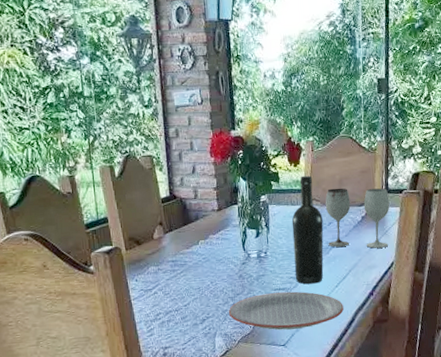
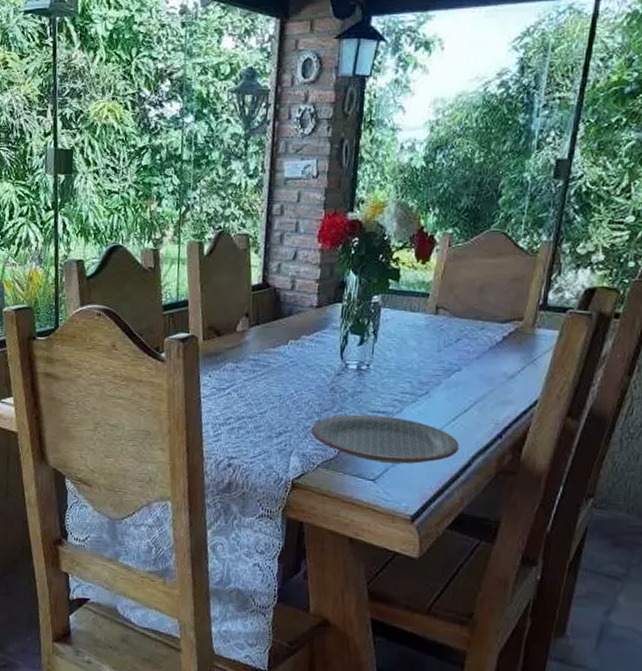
wine bottle: present [291,175,324,285] -> none [400,276,450,412]
wineglass: present [325,188,390,249] -> none [451,296,547,380]

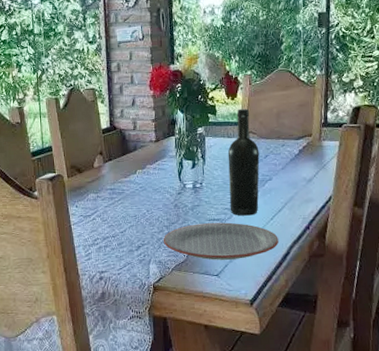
wine bottle: none [400,276,450,412] -> present [227,108,260,216]

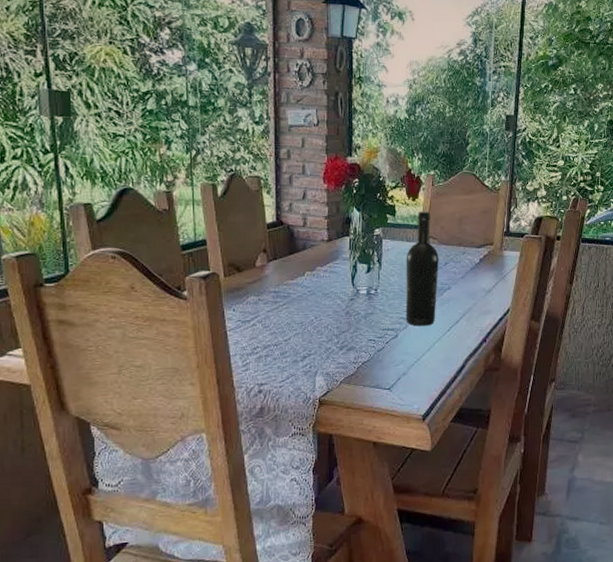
plate: present [163,222,278,260] -> none [332,333,454,373]

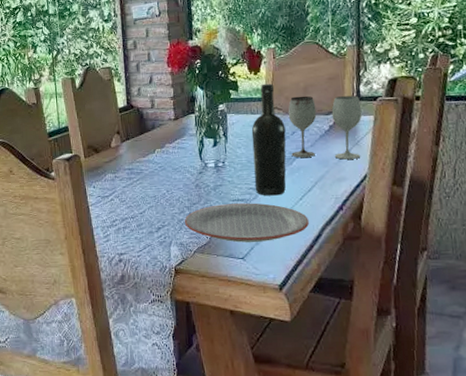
plate: none [332,333,454,373] -> present [184,203,309,243]
wineglass: none [442,227,510,293] -> present [288,95,362,160]

